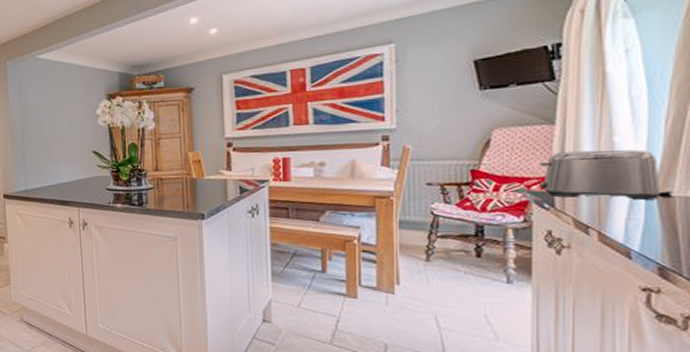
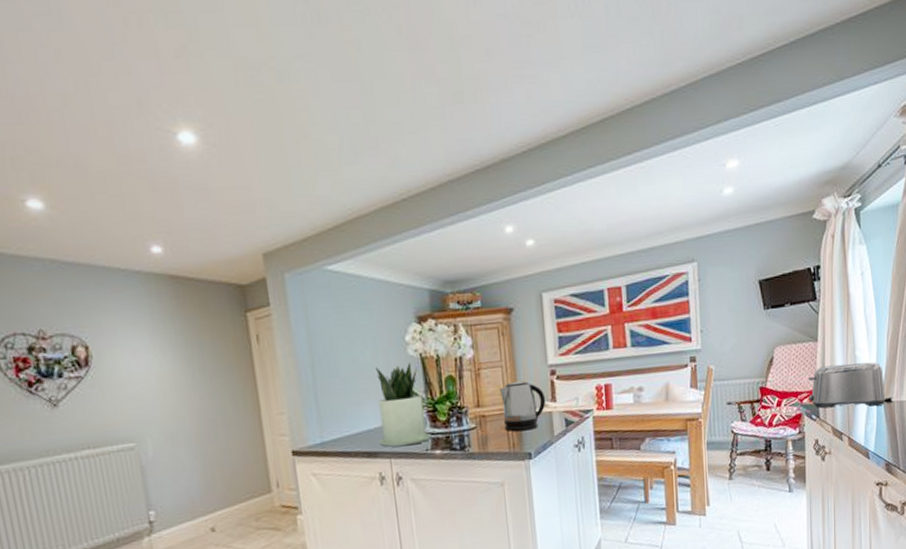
planter: none [70,131,114,199] -> present [376,362,432,447]
kettle: none [178,150,221,194] -> present [500,380,546,432]

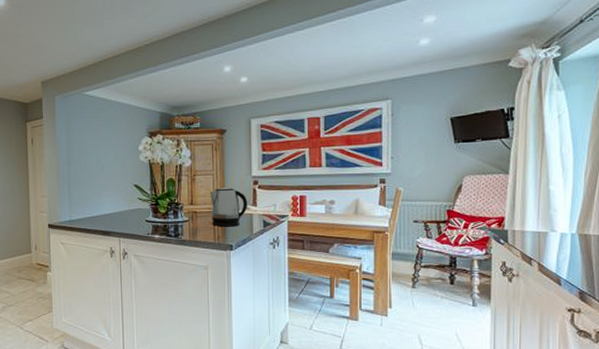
planter: present [376,362,432,447] -> none [112,166,153,230]
toaster: present [807,361,894,408] -> none [496,196,591,237]

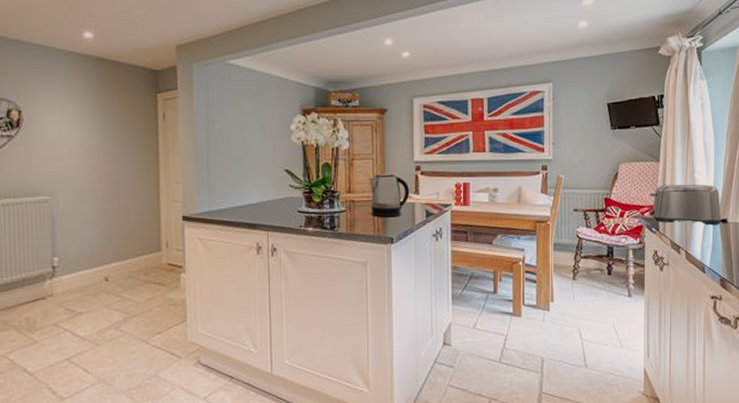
toaster: none [496,196,591,237] -> present [649,184,730,225]

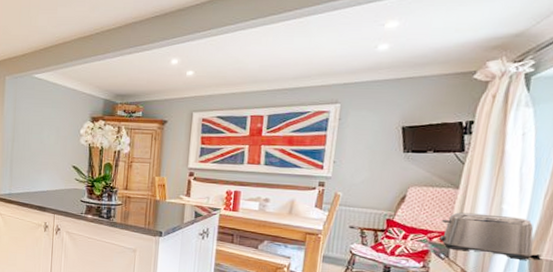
kettle: present [370,173,410,218] -> none [143,175,182,215]

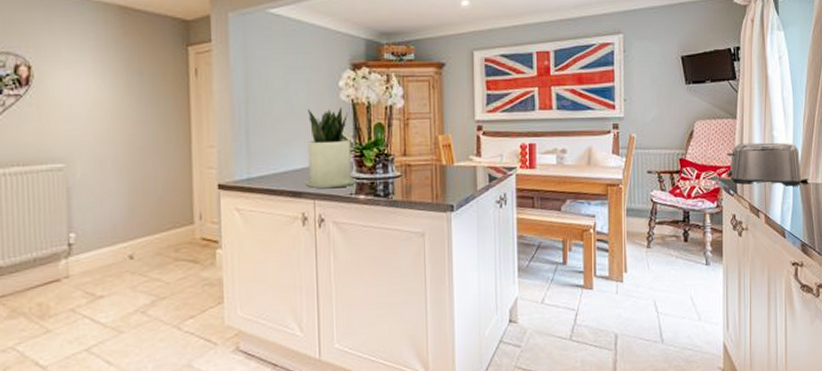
planter: none [48,149,87,208] -> present [304,107,357,189]

